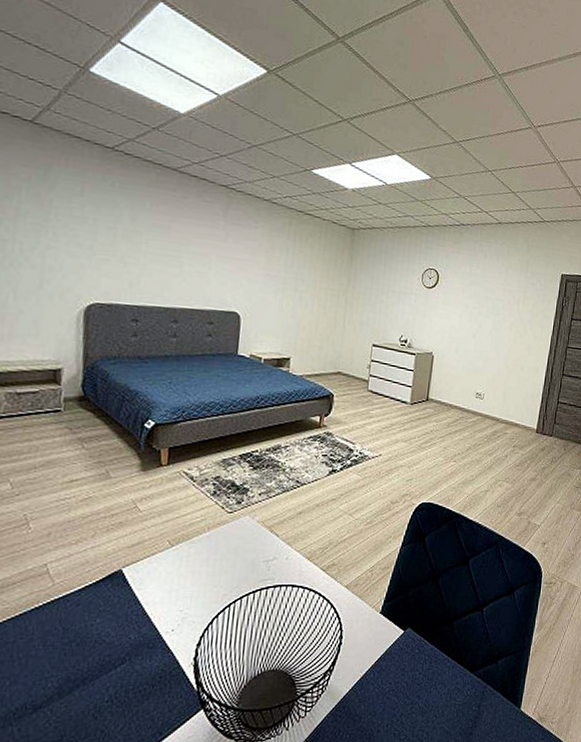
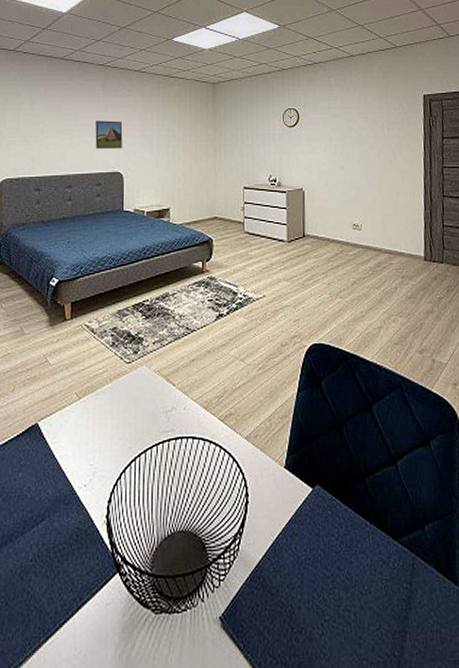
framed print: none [209,250,245,286] -> present [95,120,123,149]

